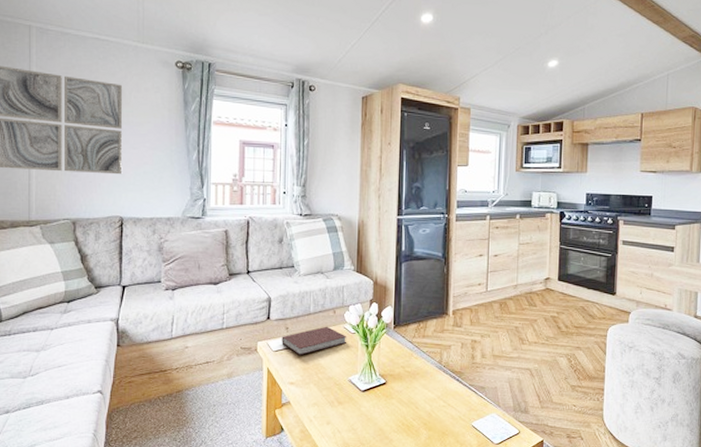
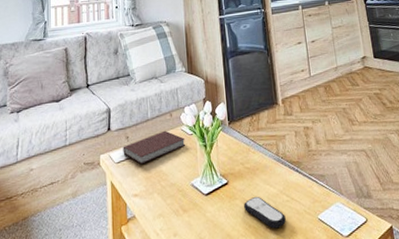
remote control: none [398,398,440,429] -> present [243,196,286,229]

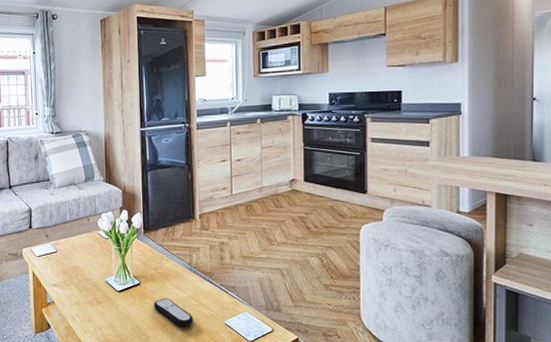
notebook: present [123,130,186,165] -> none [43,233,102,260]

